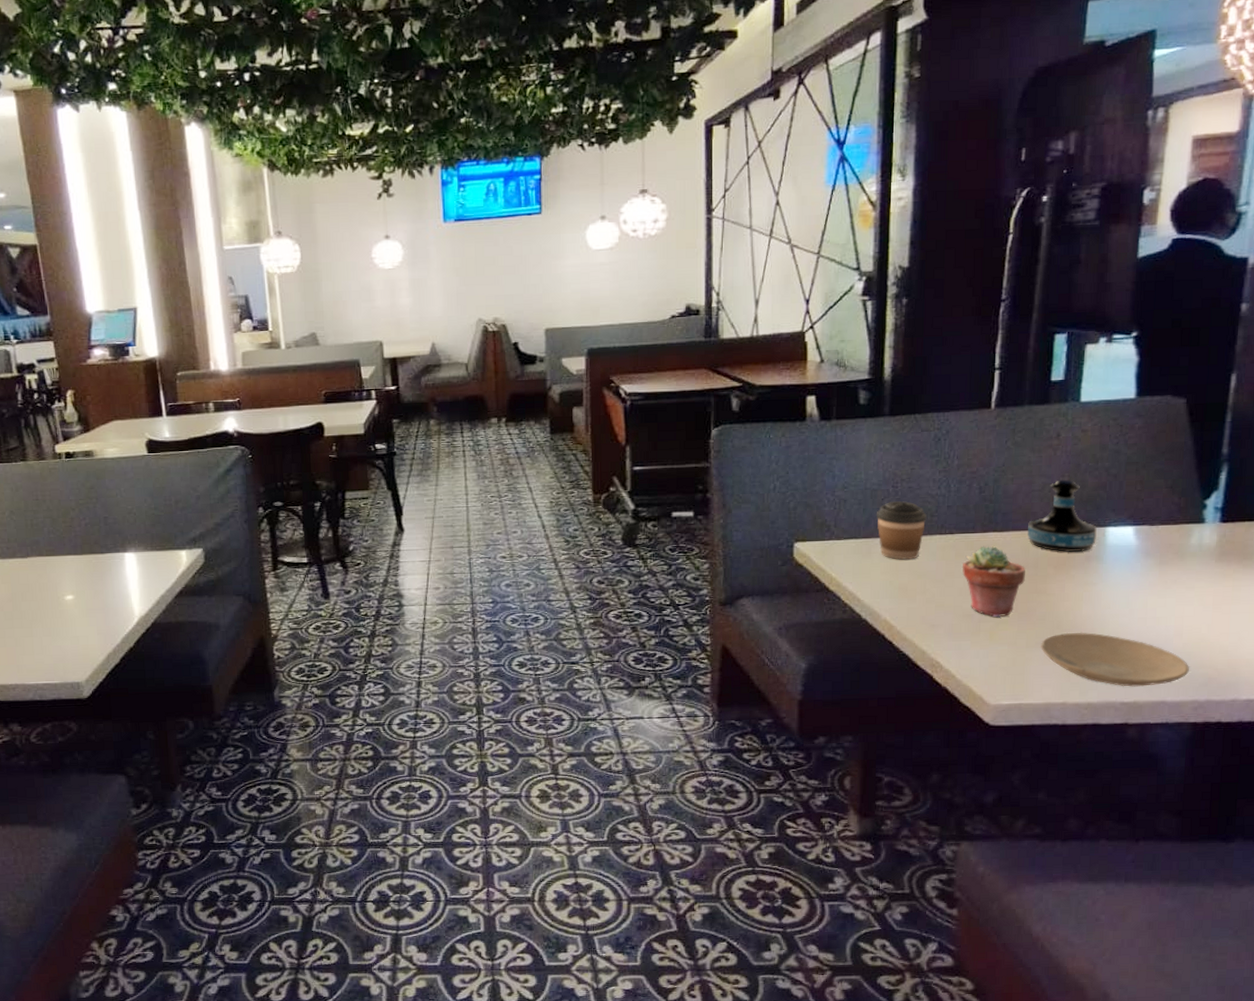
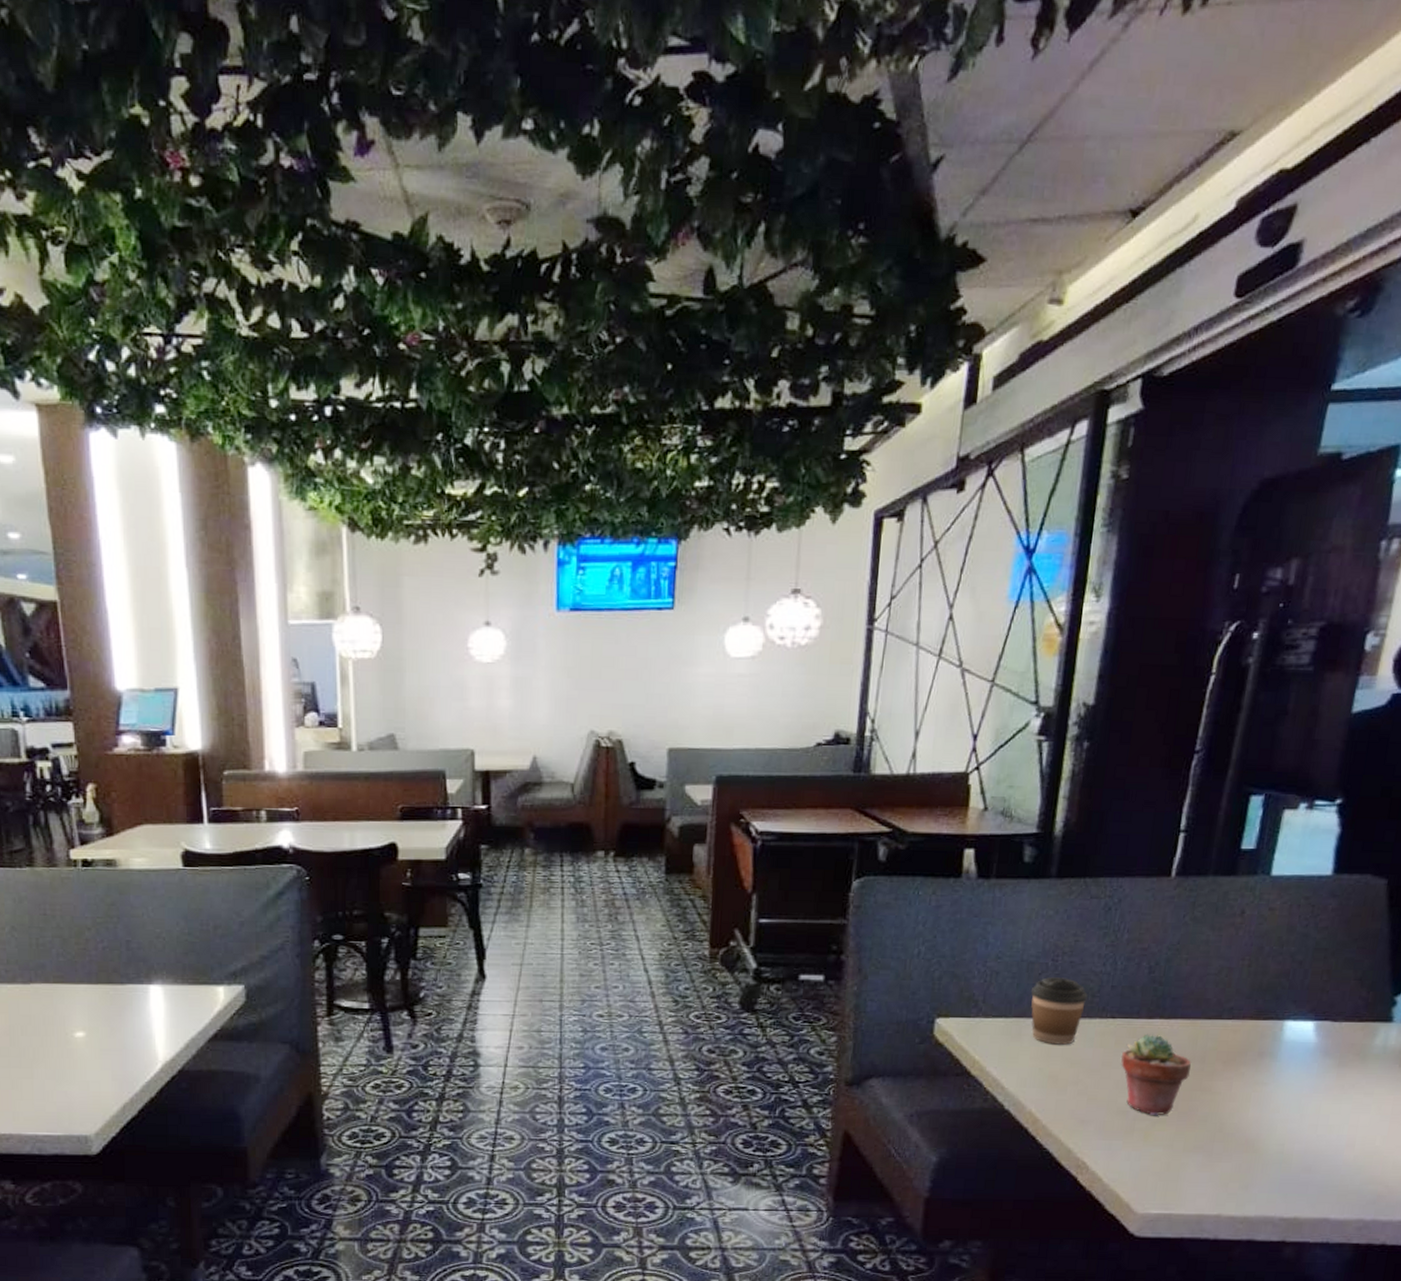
tequila bottle: present [1028,479,1097,552] -> none [1197,963,1274,1046]
plate: present [1041,632,1189,687] -> none [1199,1136,1358,1201]

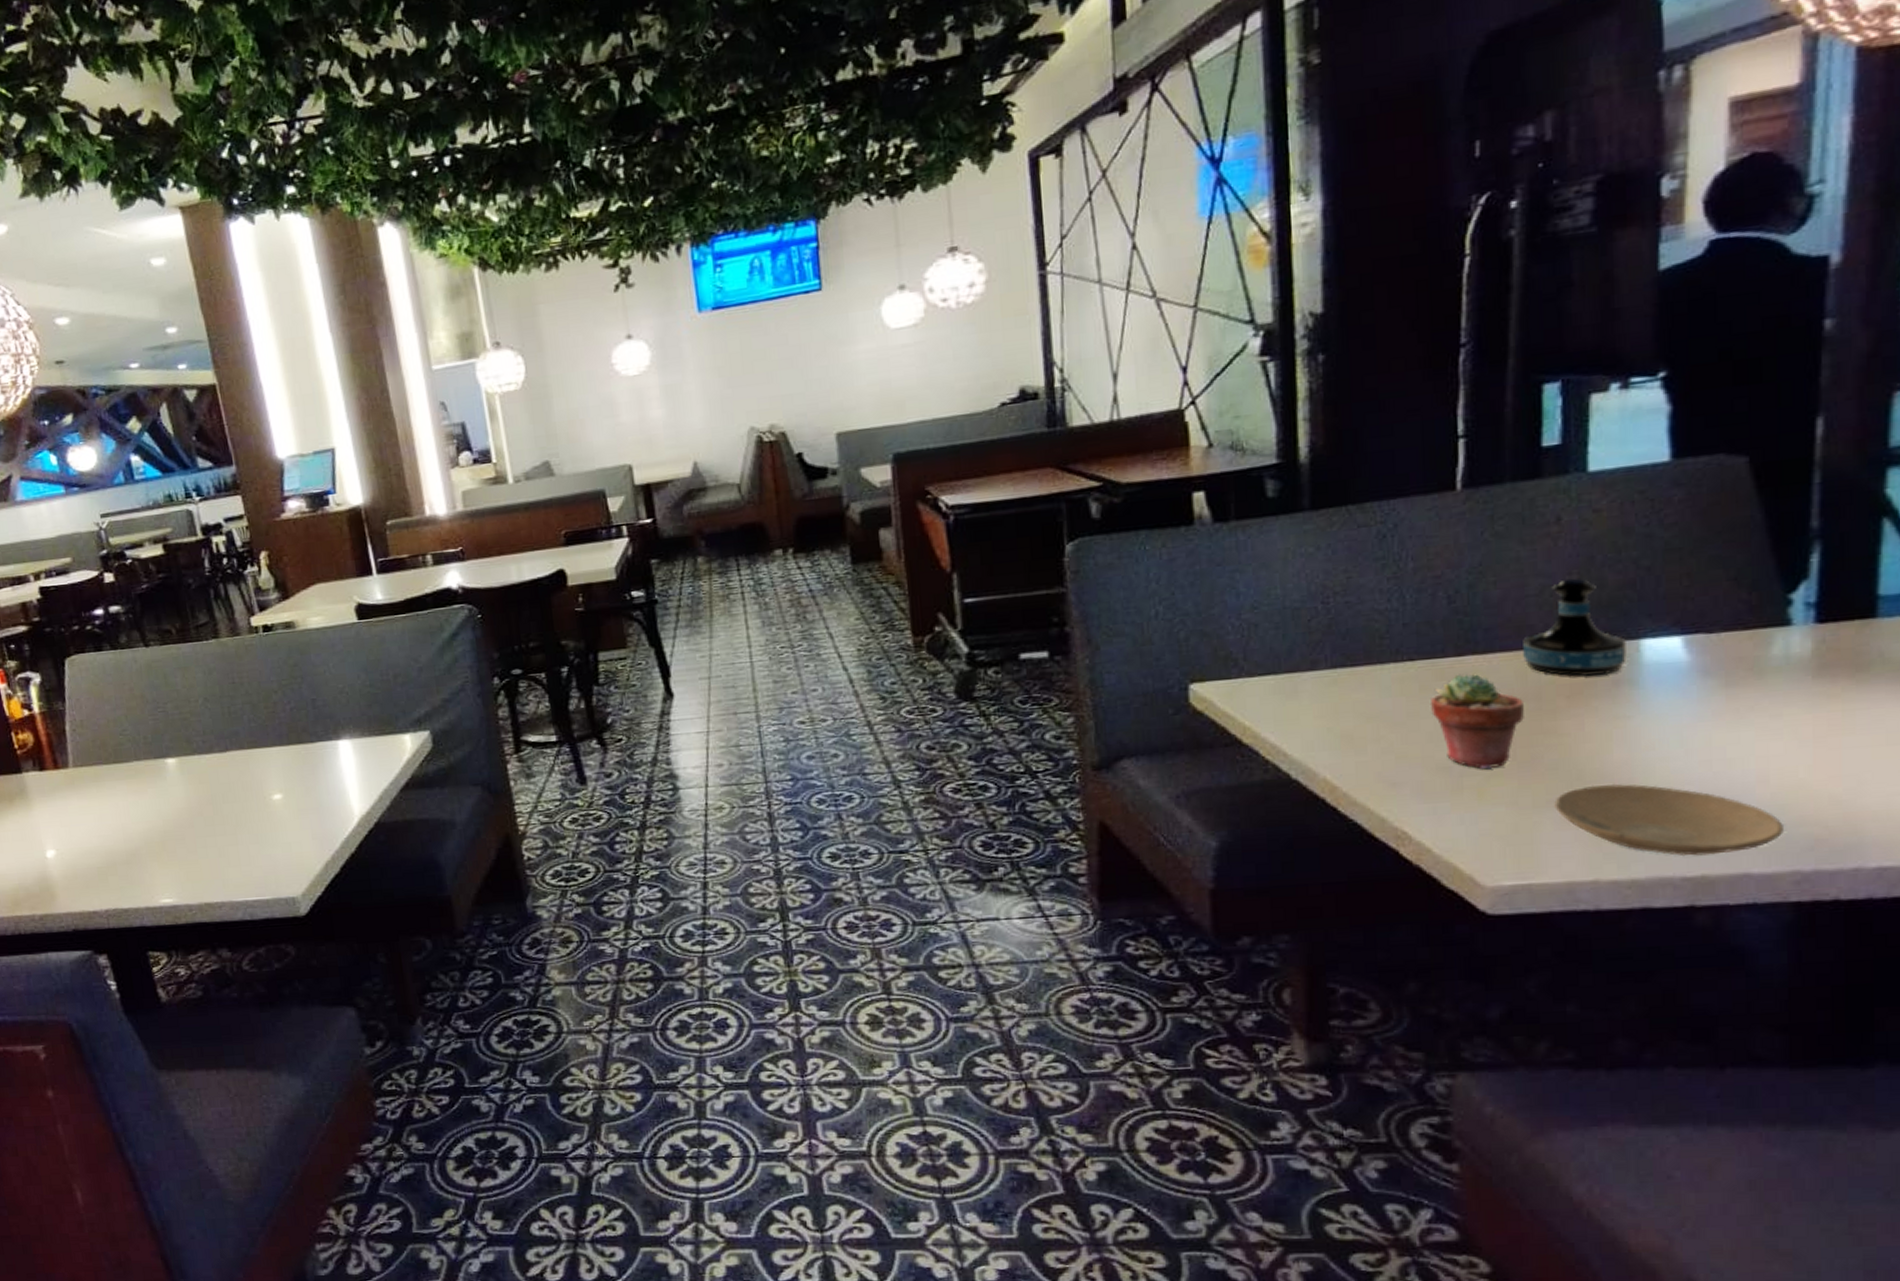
coffee cup: present [1030,977,1088,1045] -> none [1300,621,1374,699]
tequila bottle: none [1197,963,1274,1046] -> present [1523,578,1627,676]
plate: none [1199,1136,1358,1201] -> present [1554,783,1783,856]

